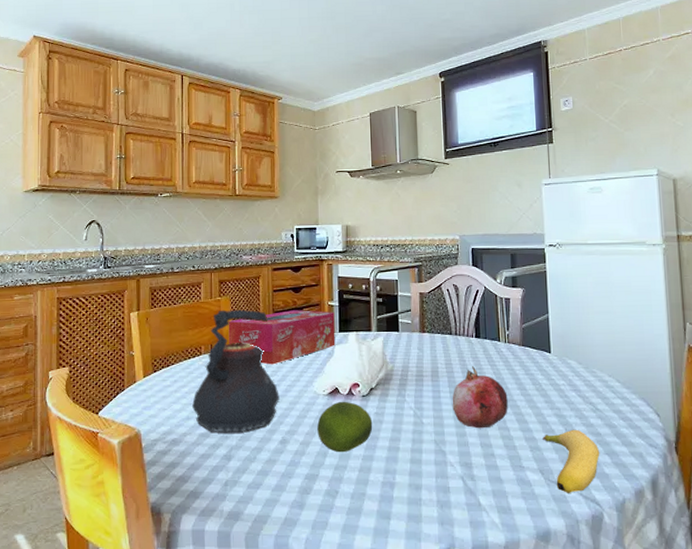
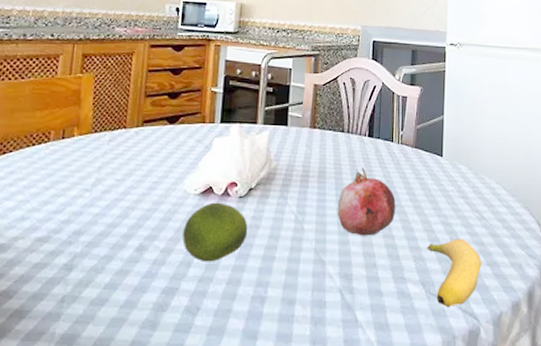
teapot: present [191,309,279,433] -> none [29,89,142,238]
tissue box: present [228,310,336,365] -> none [86,94,218,157]

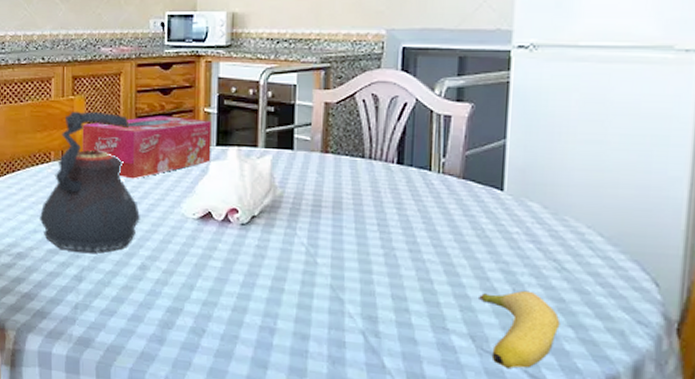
teapot: none [29,89,142,238] -> present [39,111,140,253]
tissue box: none [86,94,218,157] -> present [82,116,212,179]
fruit: present [182,202,248,262] -> none [184,228,253,288]
fruit: present [337,167,396,236] -> none [357,199,435,278]

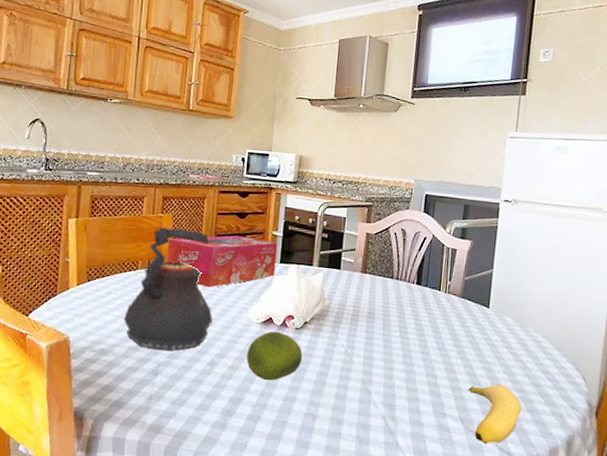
fruit: none [184,228,253,288] -> present [246,331,303,381]

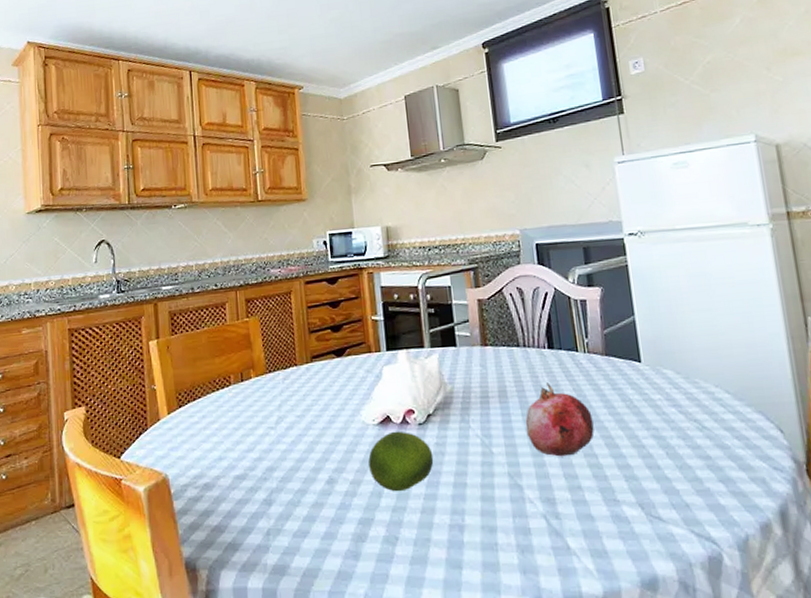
teapot: present [123,227,213,350] -> none [223,330,323,474]
tissue box: present [166,235,278,288] -> none [259,327,383,393]
fruit: none [383,312,440,374] -> present [525,382,594,457]
banana: present [468,384,522,445] -> none [639,452,712,532]

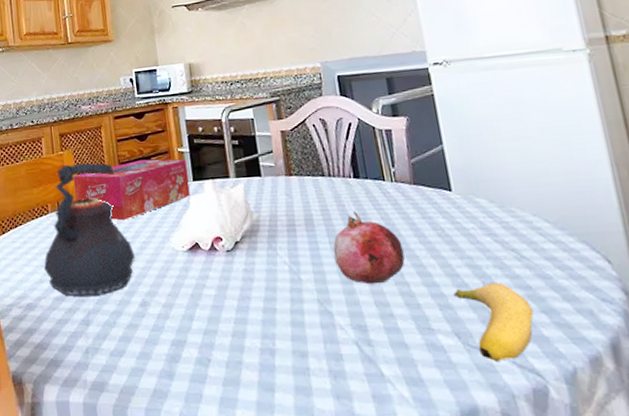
teapot: none [223,330,323,474] -> present [43,163,135,296]
tissue box: none [259,327,383,393] -> present [73,158,191,221]
fruit: present [368,431,434,492] -> none [179,257,243,316]
banana: none [639,452,712,532] -> present [454,282,534,363]

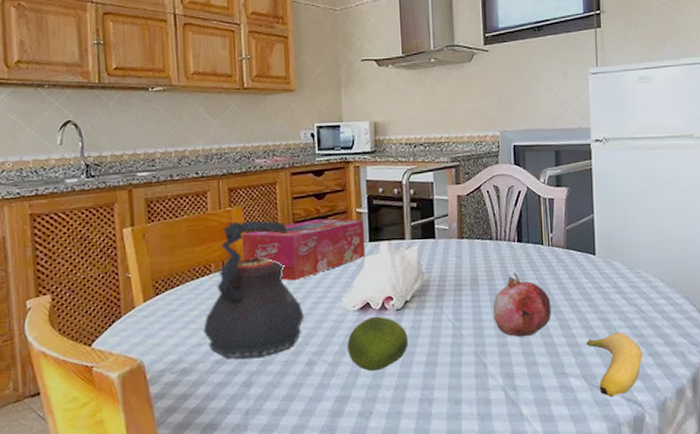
fruit: none [179,257,243,316] -> present [347,316,409,372]

